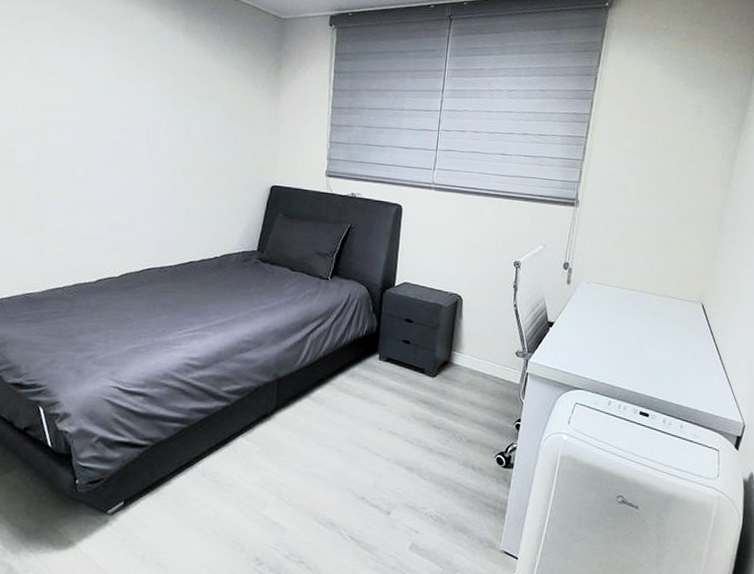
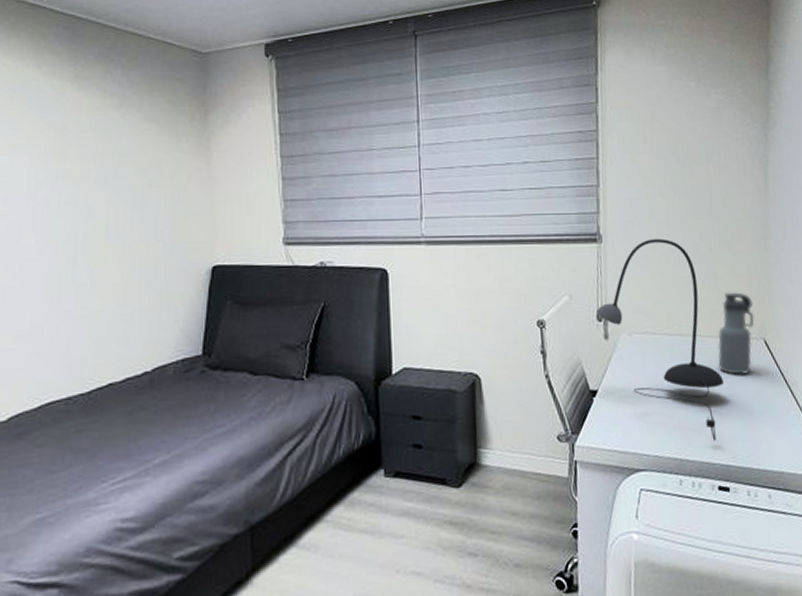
desk lamp: none [563,209,660,377] -> present [595,238,724,441]
water bottle: none [658,261,699,330] -> present [717,292,754,376]

